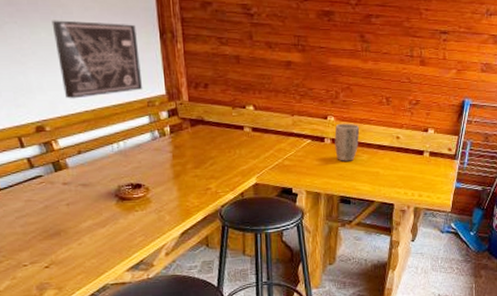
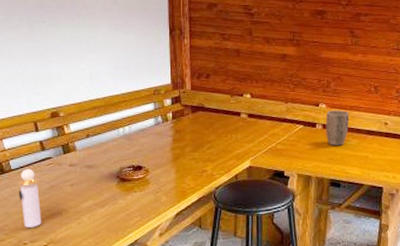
perfume bottle: none [8,188,40,249] -> present [17,169,42,228]
wall art: present [51,20,143,99] -> none [76,20,151,88]

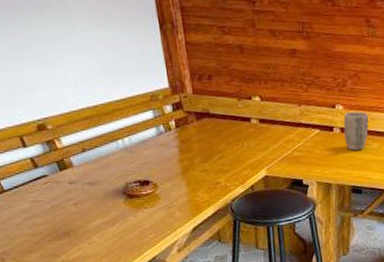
perfume bottle: present [17,169,42,228] -> none [13,189,50,251]

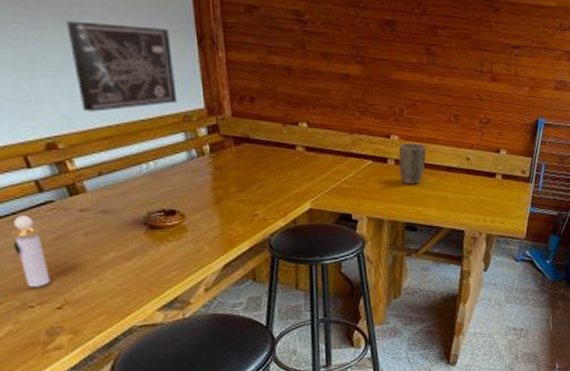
perfume bottle: none [13,189,50,251] -> present [10,215,51,287]
wall art: none [46,13,145,95] -> present [66,20,178,112]

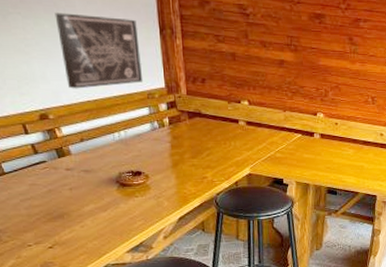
perfume bottle: present [10,215,51,287] -> none [12,172,44,230]
plant pot: present [398,142,426,185] -> none [323,119,347,155]

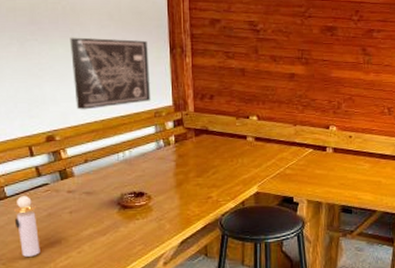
perfume bottle: none [12,172,44,230] -> present [13,196,40,257]

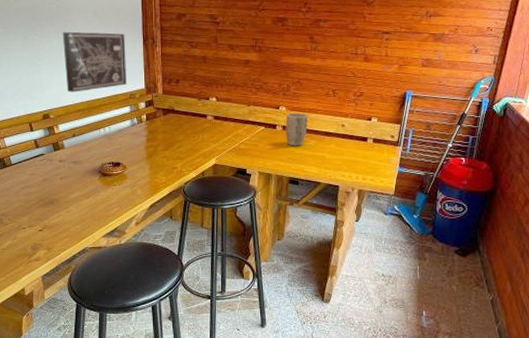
perfume bottle: present [13,196,40,257] -> none [16,164,37,214]
plant pot: none [336,132,362,170] -> present [285,112,308,146]

